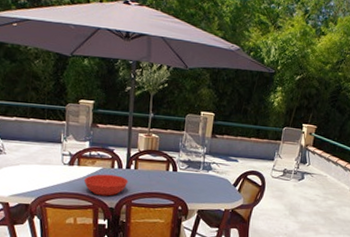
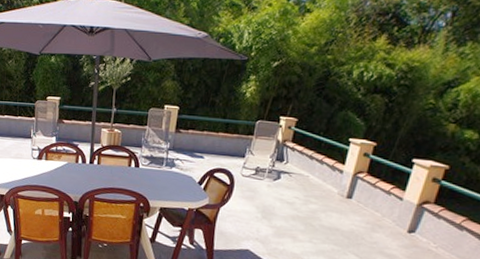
bowl: present [83,174,129,196] -> none [50,168,92,190]

